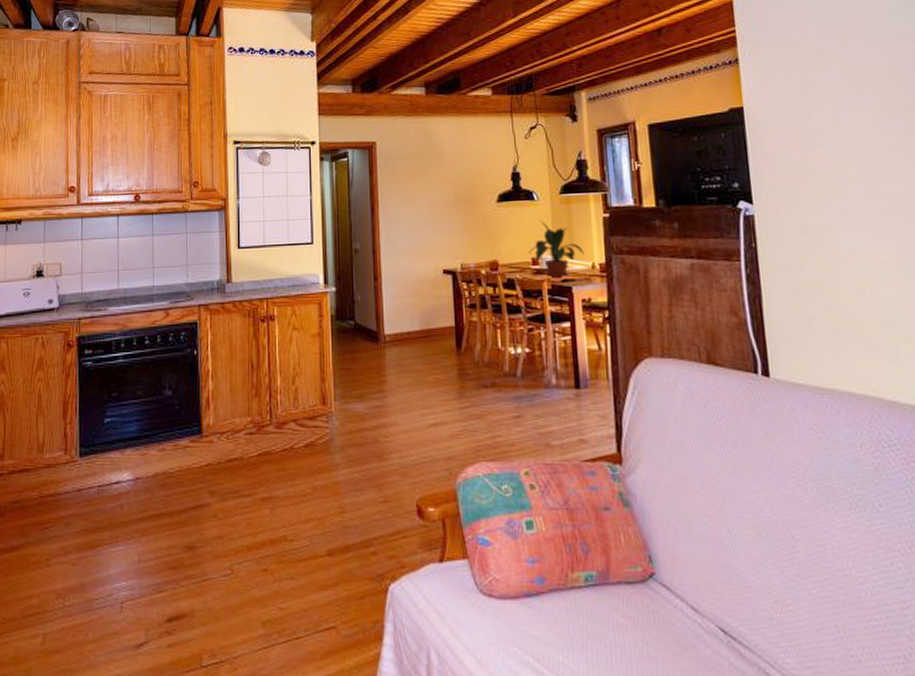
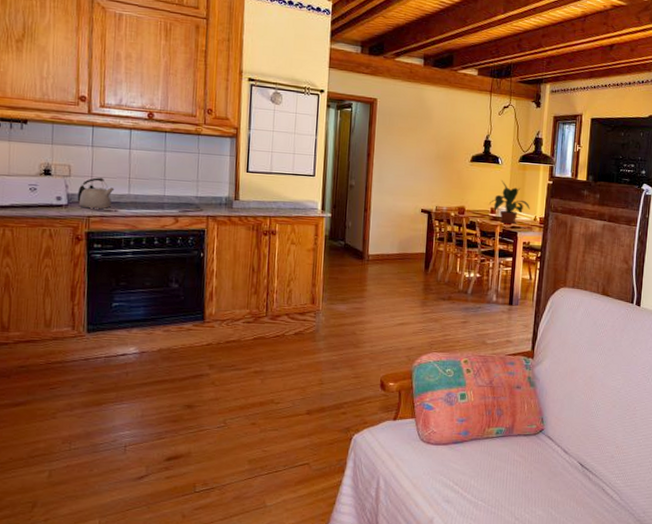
kettle: none [68,273,104,309] -> present [77,177,115,209]

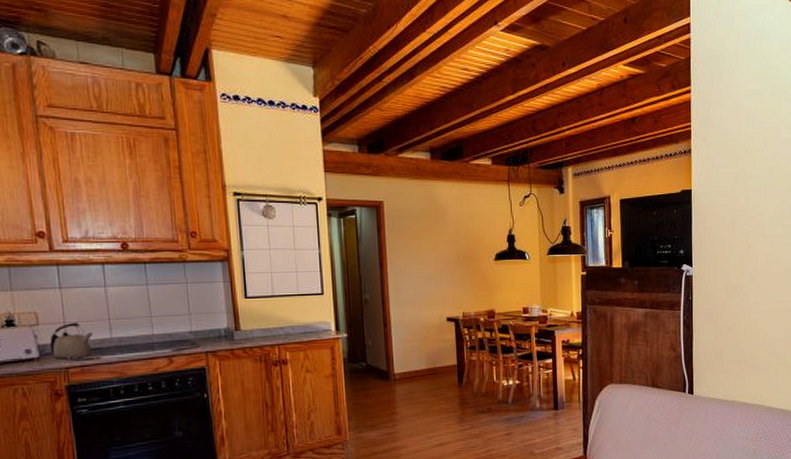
potted plant: present [488,181,530,225] -> none [520,277,565,324]

